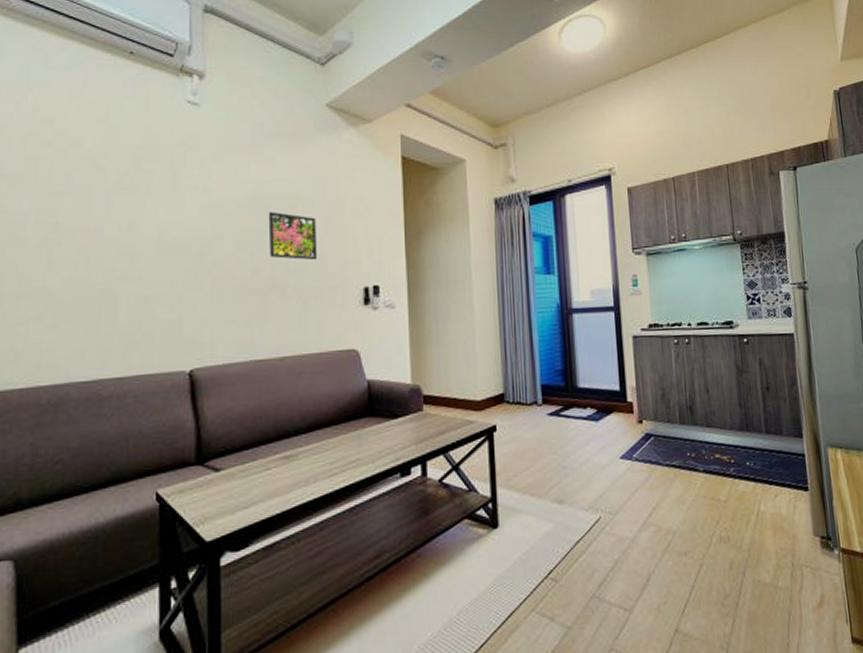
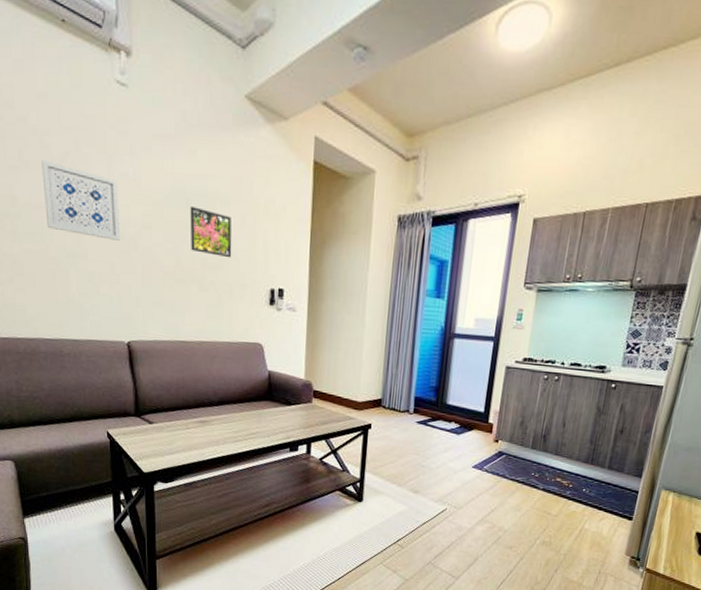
wall art: none [93,182,186,257] -> present [41,160,121,241]

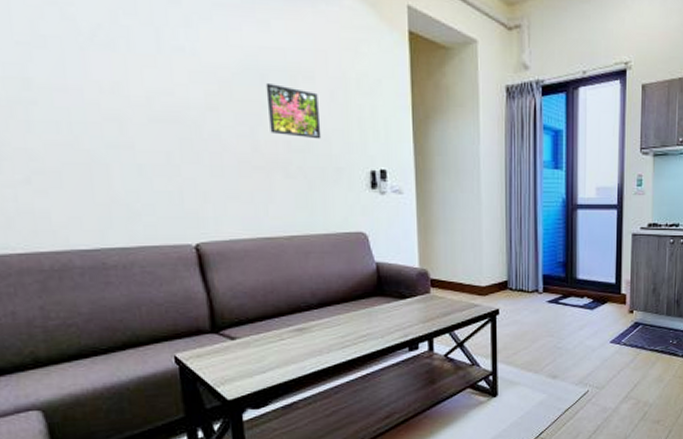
wall art: present [41,160,121,241] -> none [64,34,179,126]

